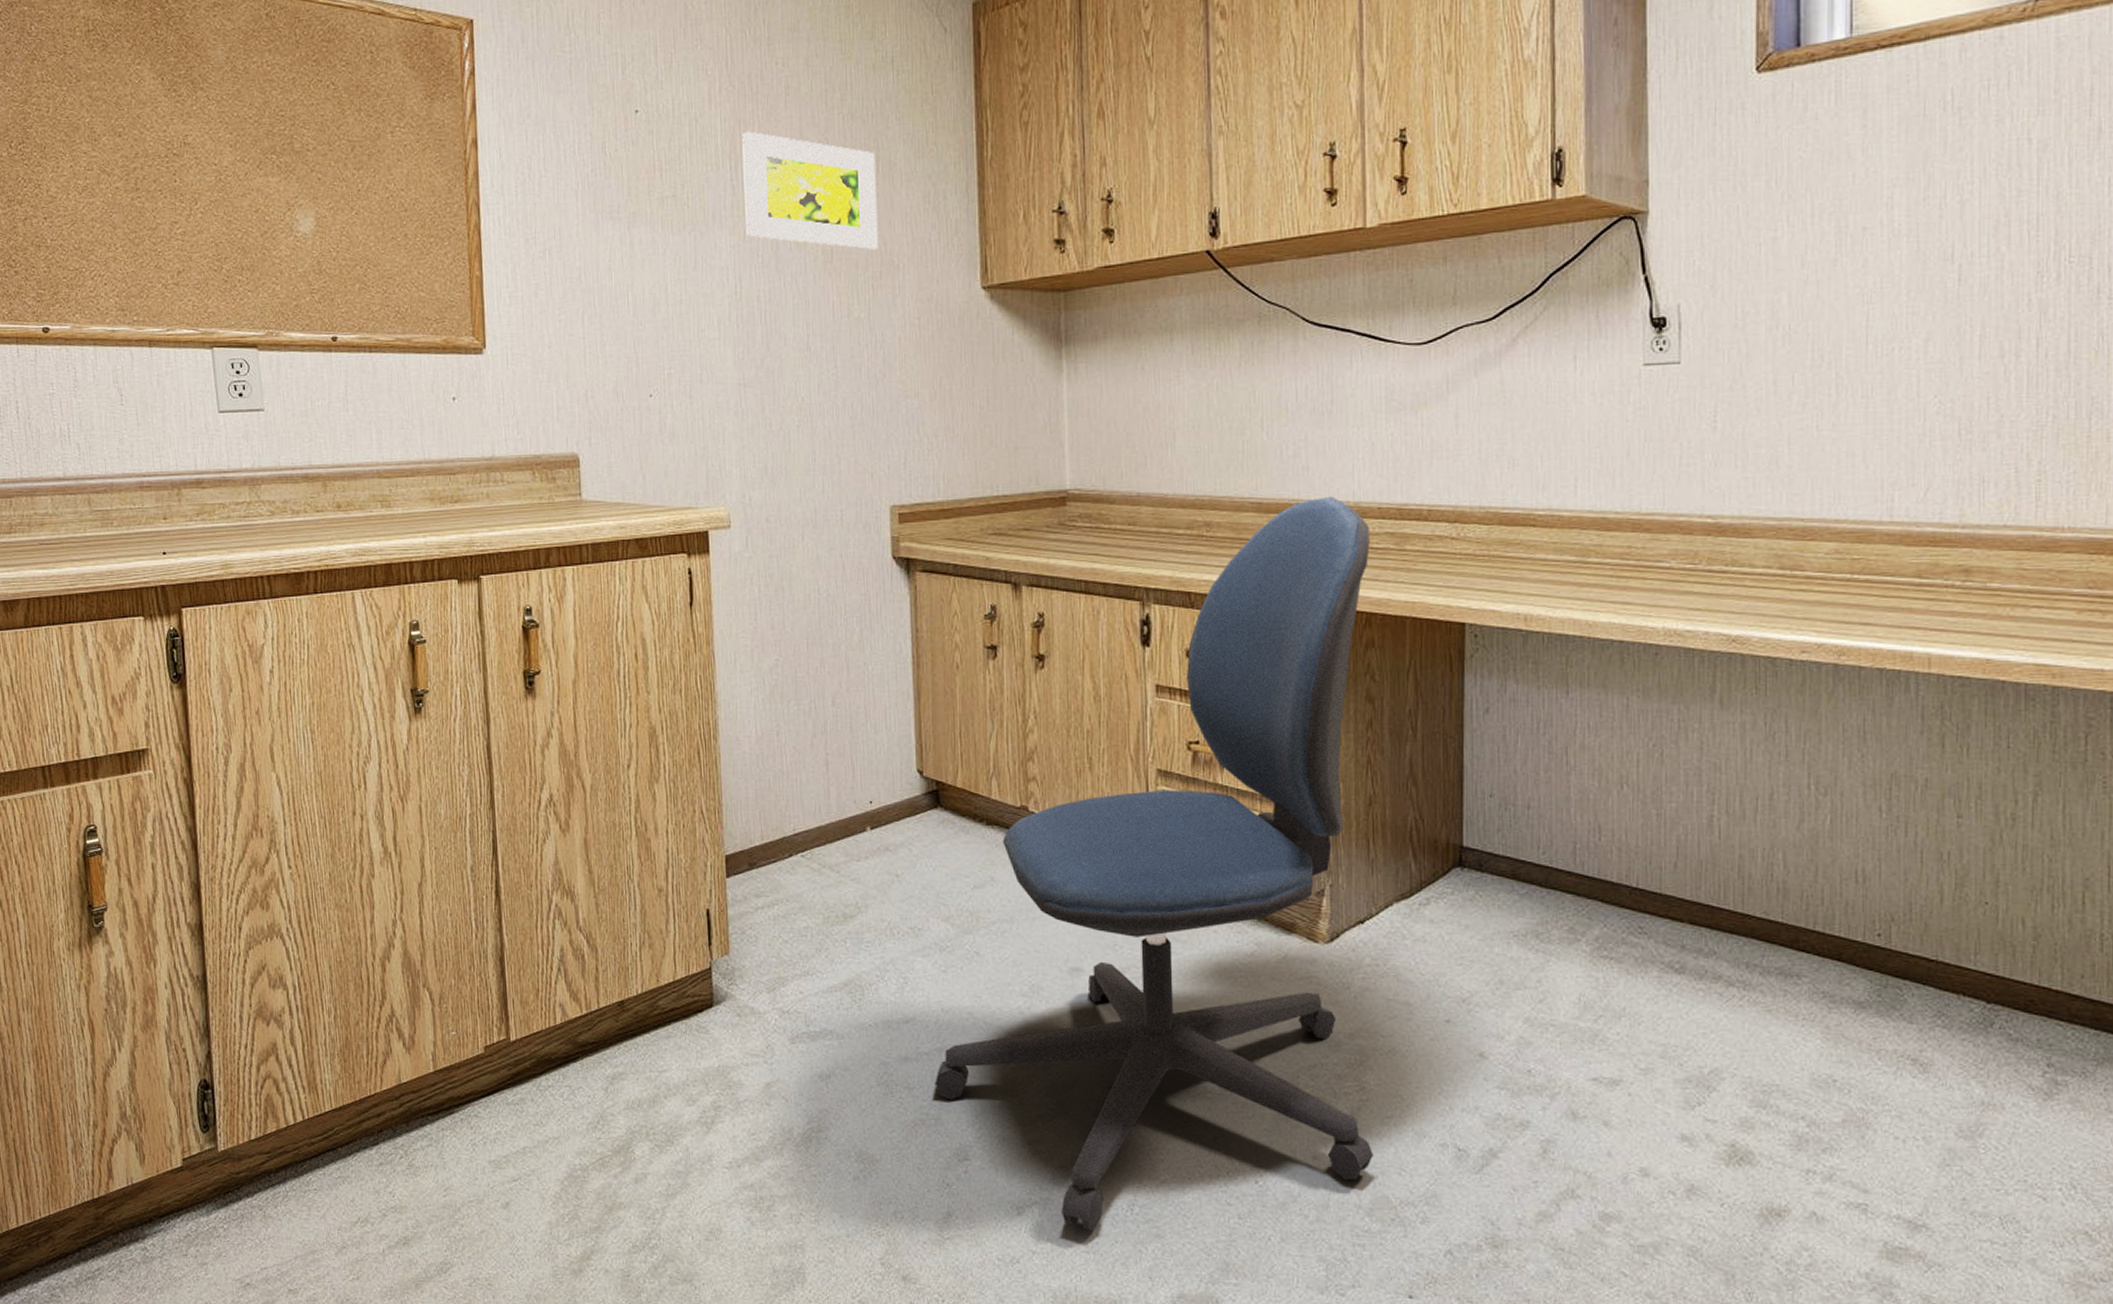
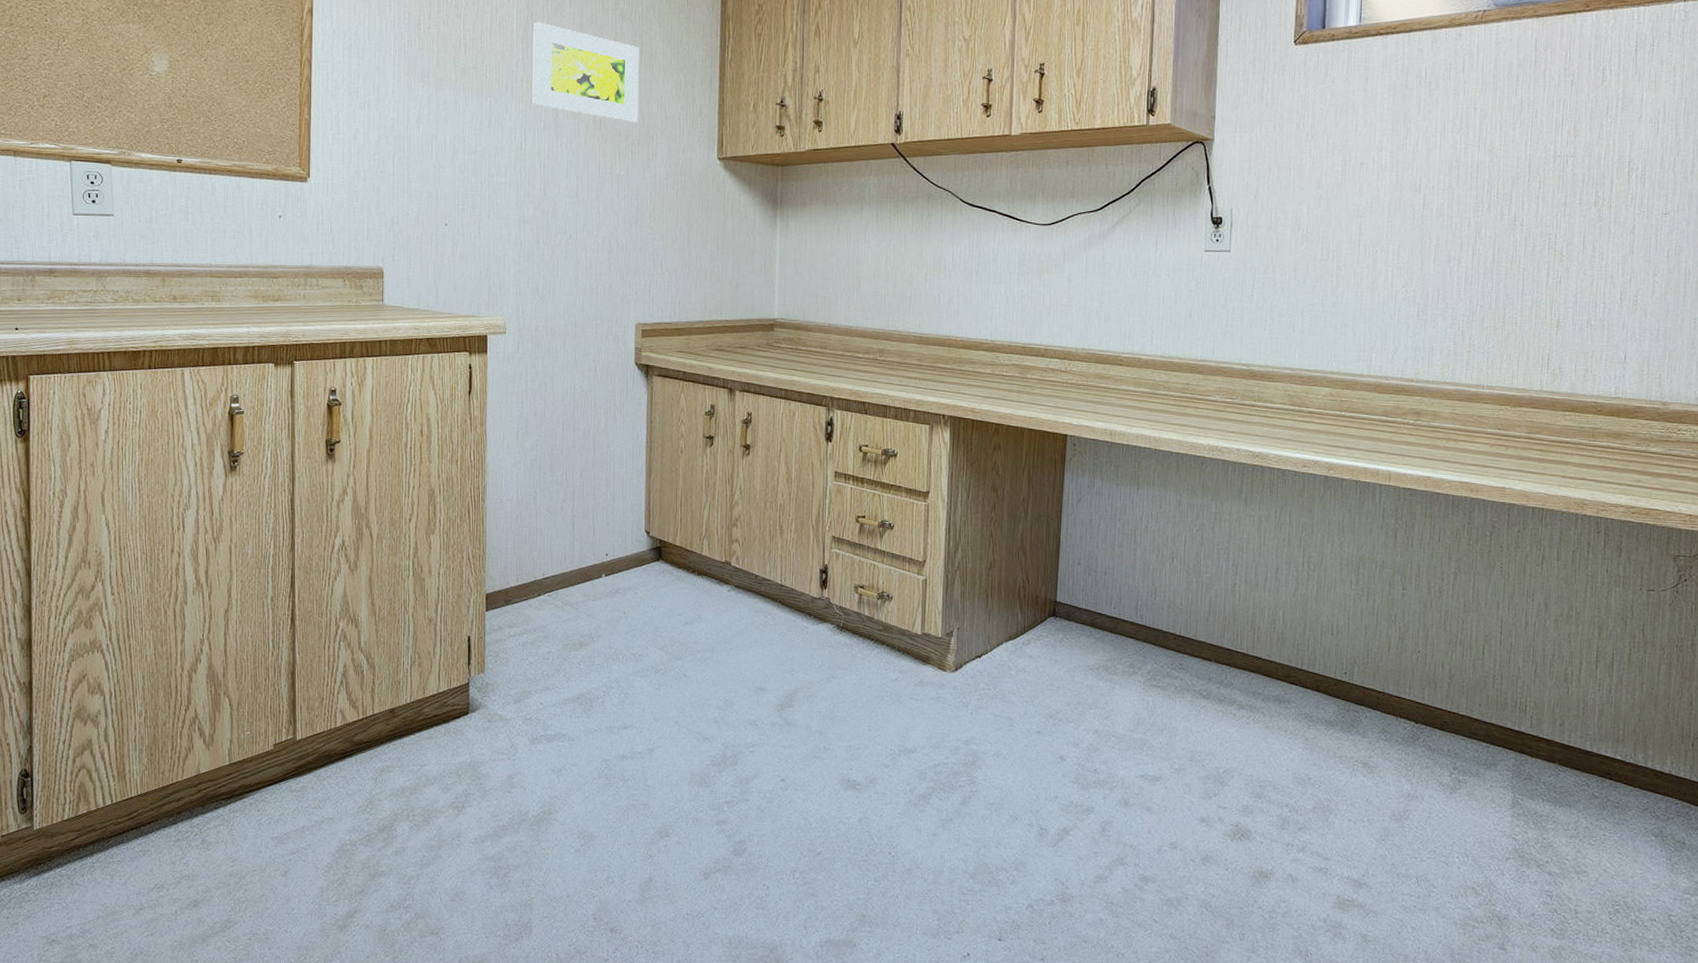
office chair: present [935,496,1374,1230] -> none [645,334,1001,891]

